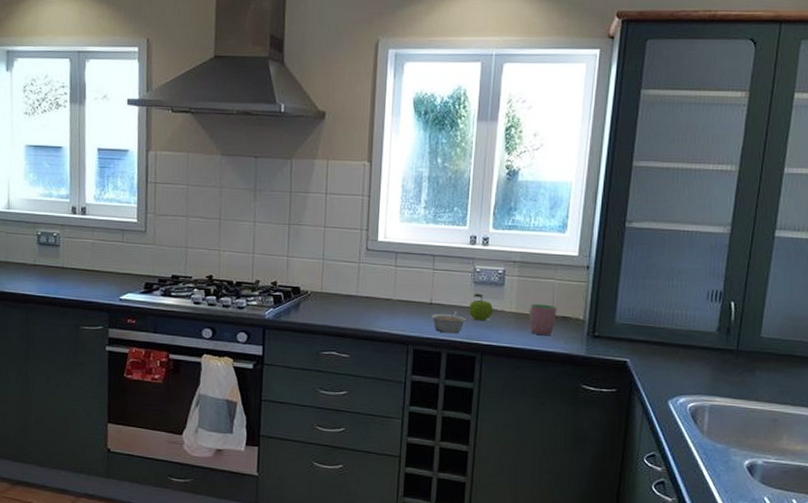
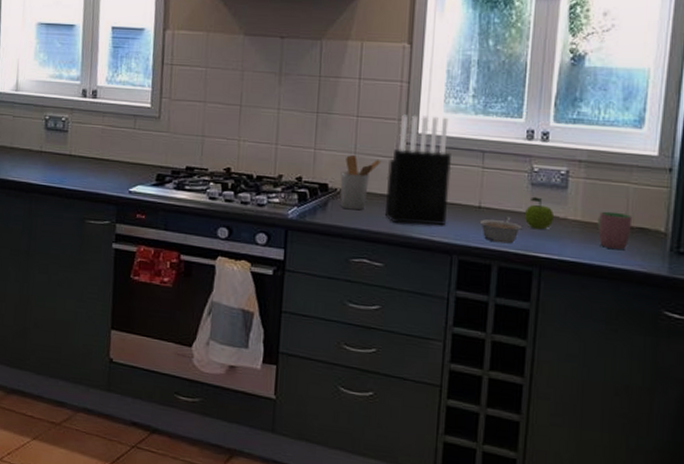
utensil holder: none [310,261,347,310] -> present [340,155,382,211]
knife block: none [351,224,407,320] -> present [385,114,452,225]

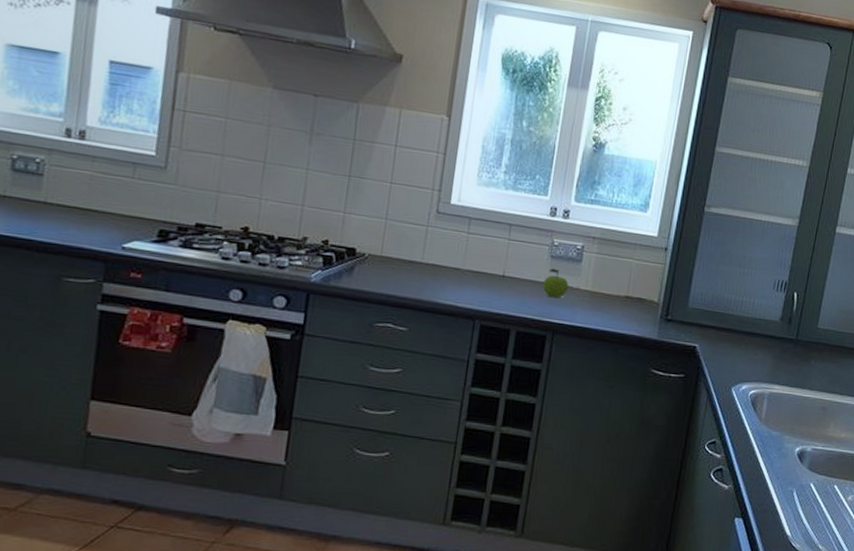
utensil holder: present [340,155,382,211] -> none [367,221,413,276]
knife block: present [385,114,452,225] -> none [413,184,481,292]
legume: present [479,217,522,244] -> none [502,285,540,311]
cup: present [597,211,633,249] -> none [604,282,633,316]

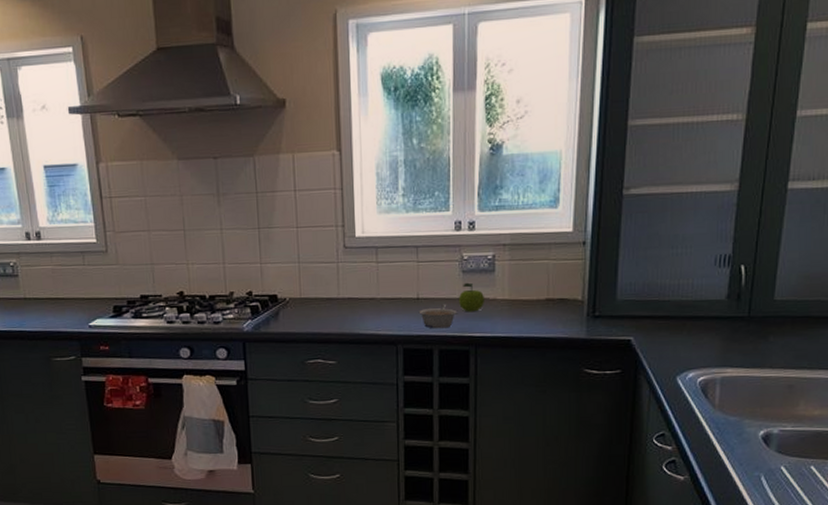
legume: none [502,285,540,311] -> present [418,304,457,329]

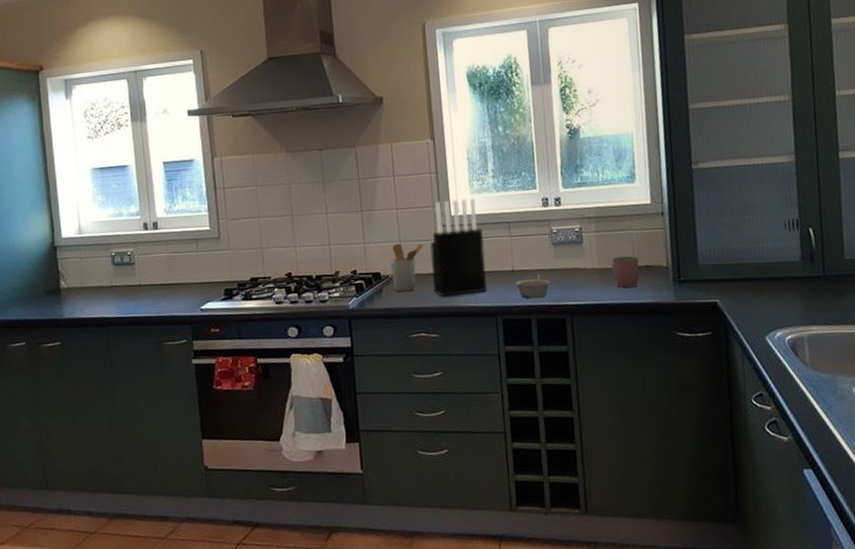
utensil holder: none [288,265,325,316] -> present [390,243,424,292]
knife block: none [330,218,390,324] -> present [430,198,487,297]
fruit: present [458,282,484,312] -> none [551,254,576,282]
cup: none [523,287,554,321] -> present [611,256,640,288]

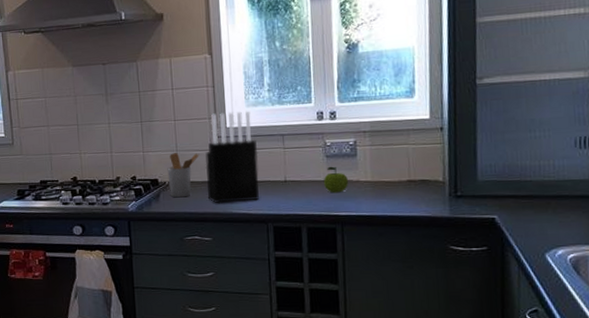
legume: present [514,275,551,299] -> none [286,186,323,209]
fruit: none [551,254,576,282] -> present [323,166,348,193]
cup: present [611,256,640,288] -> none [385,169,415,200]

